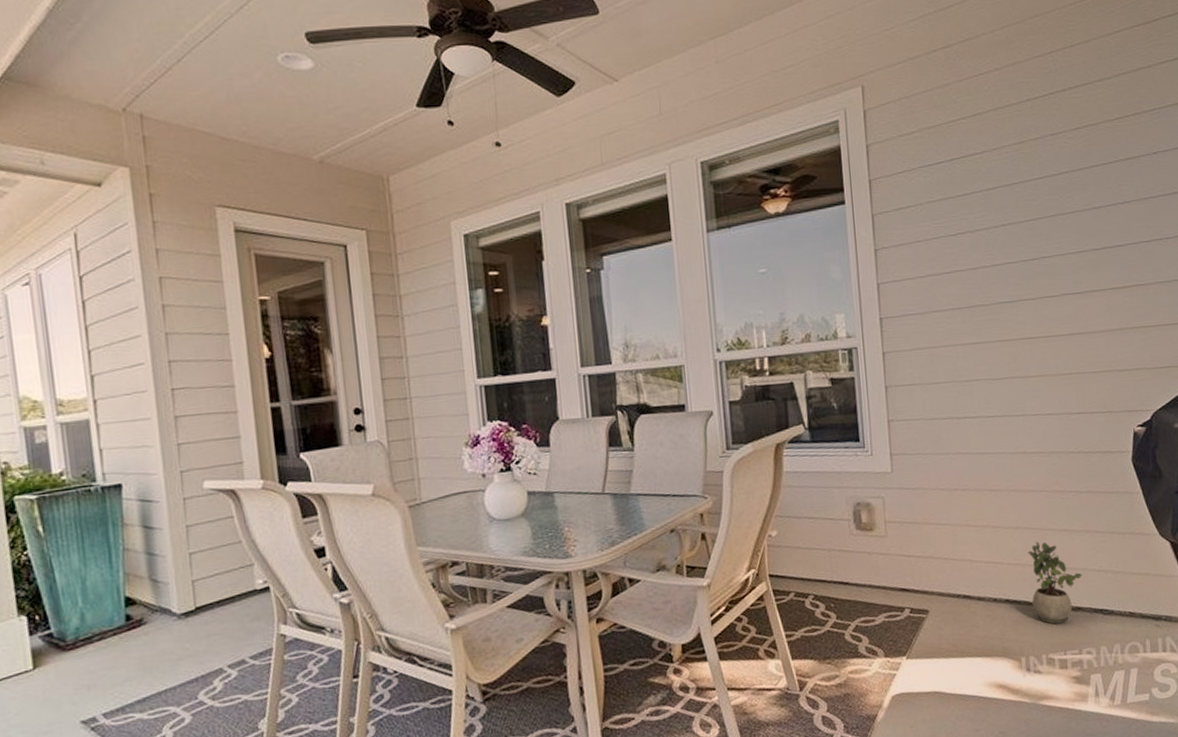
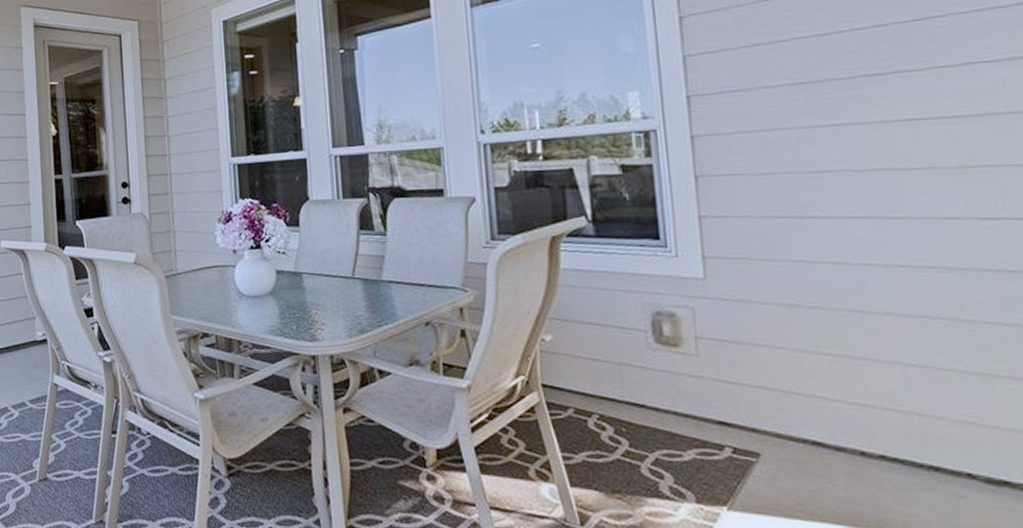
potted plant: present [1028,541,1083,625] -> none [915,383,1011,500]

